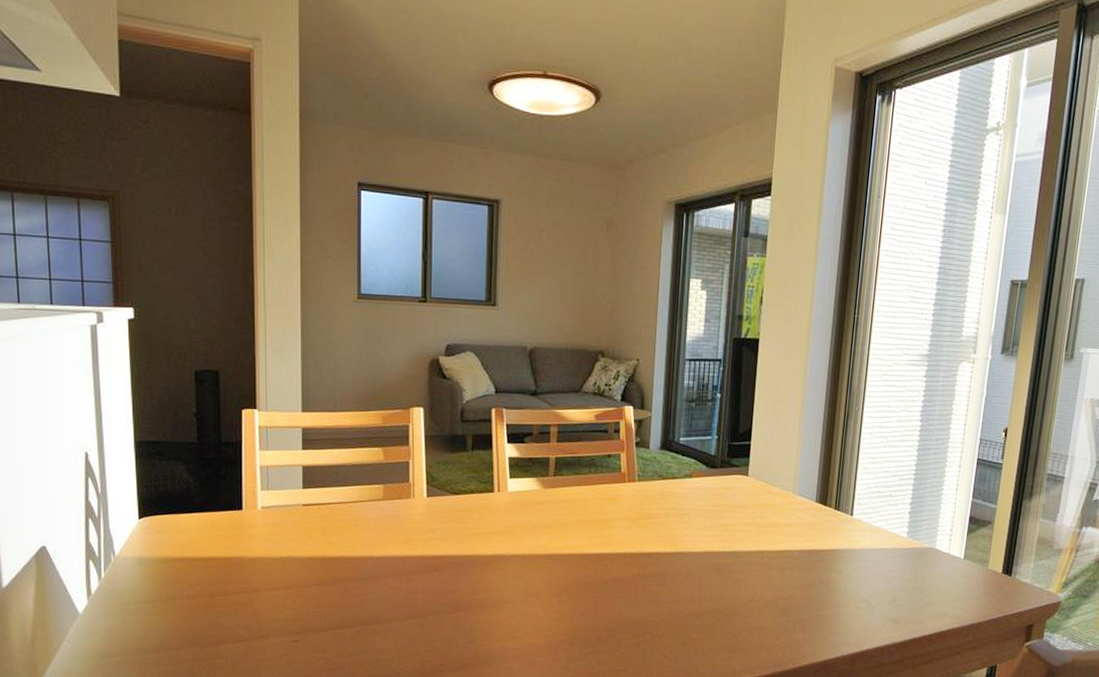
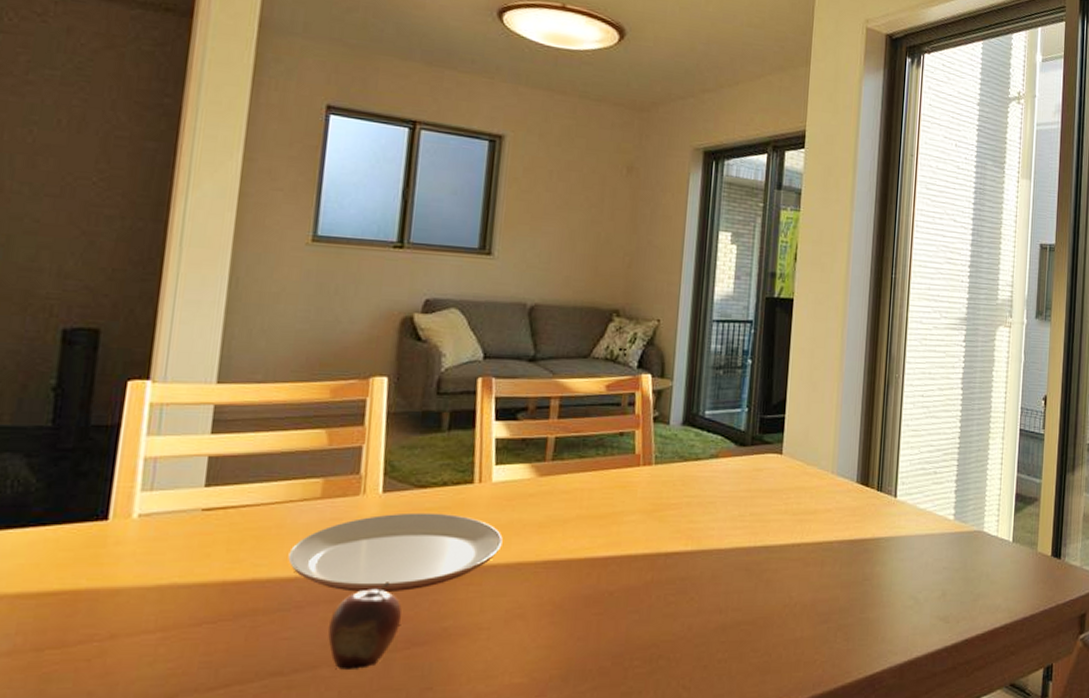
plate: none [364,513,519,572] -> present [288,512,503,593]
fruit: none [398,563,447,625] -> present [328,582,401,670]

